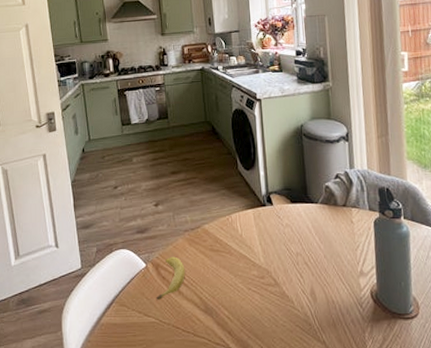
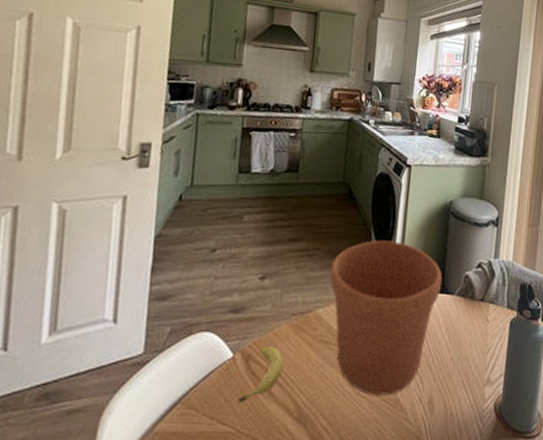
flower pot: none [208,164,306,290] -> present [330,240,443,395]

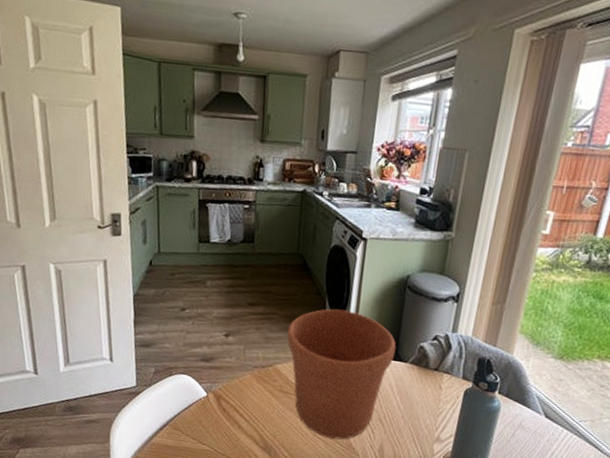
fruit: present [238,346,283,404] -> none [213,390,249,431]

